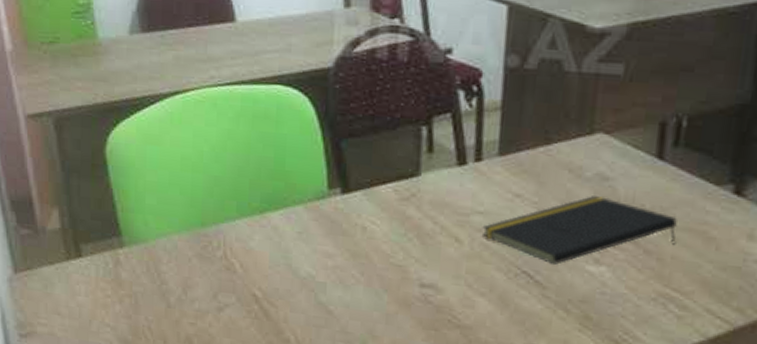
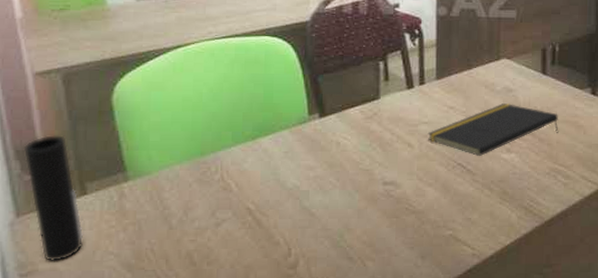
cup: none [18,186,80,327] -> present [23,134,84,262]

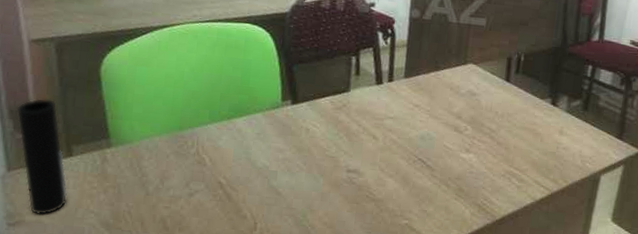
notepad: present [427,103,559,156] -> none [392,106,518,153]

